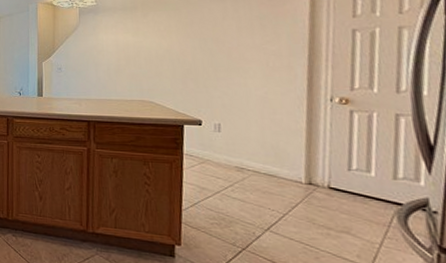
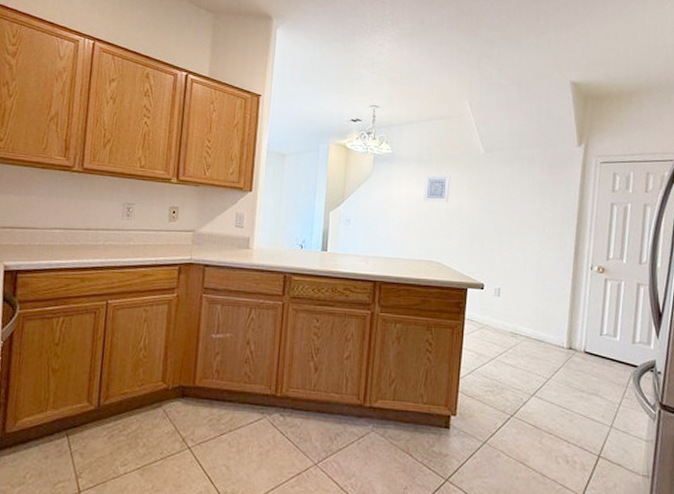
wall art: none [130,19,158,46] -> present [423,174,450,203]

